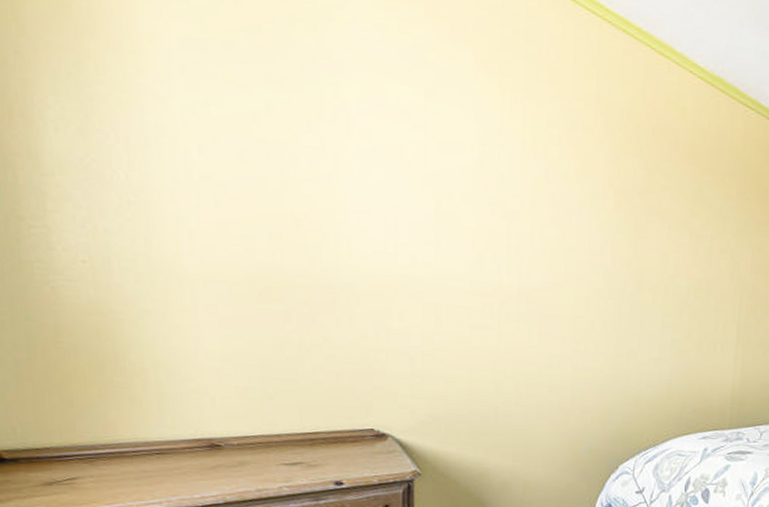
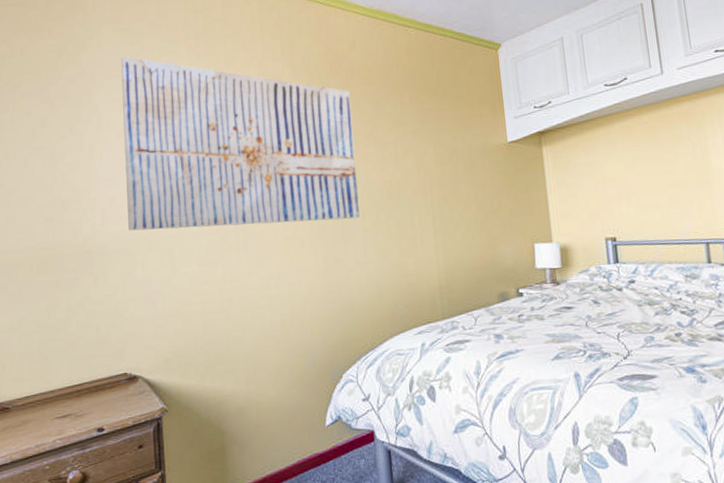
wall art: none [383,45,671,312] -> present [121,56,360,231]

